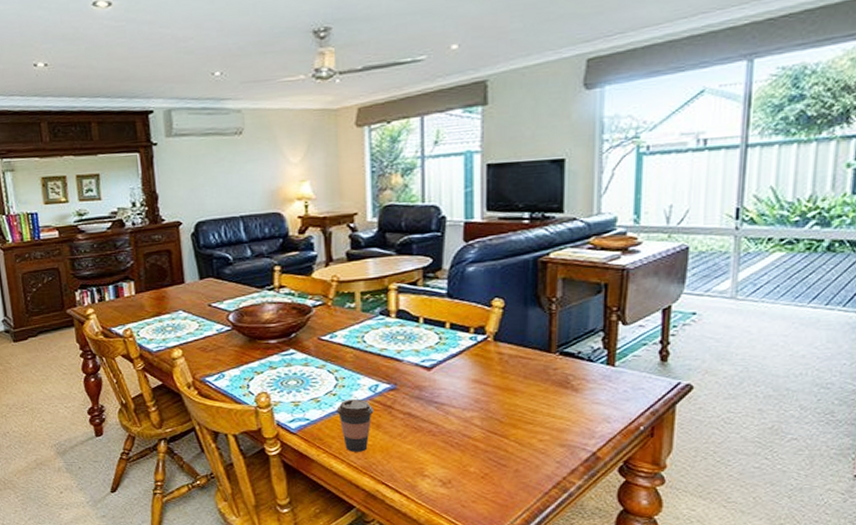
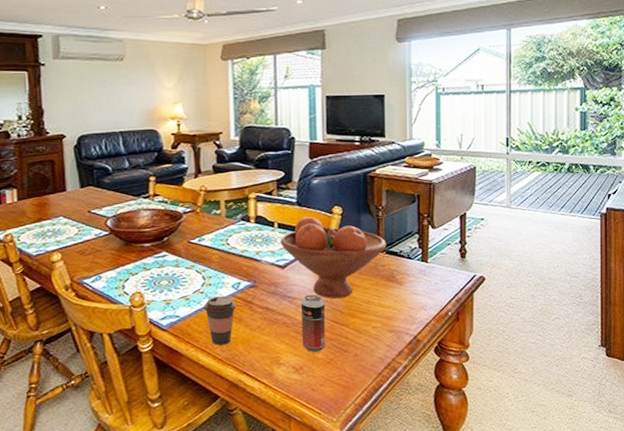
fruit bowl: none [426,310,561,405] -> present [280,216,387,299]
beverage can: none [451,400,480,466] -> present [302,294,326,353]

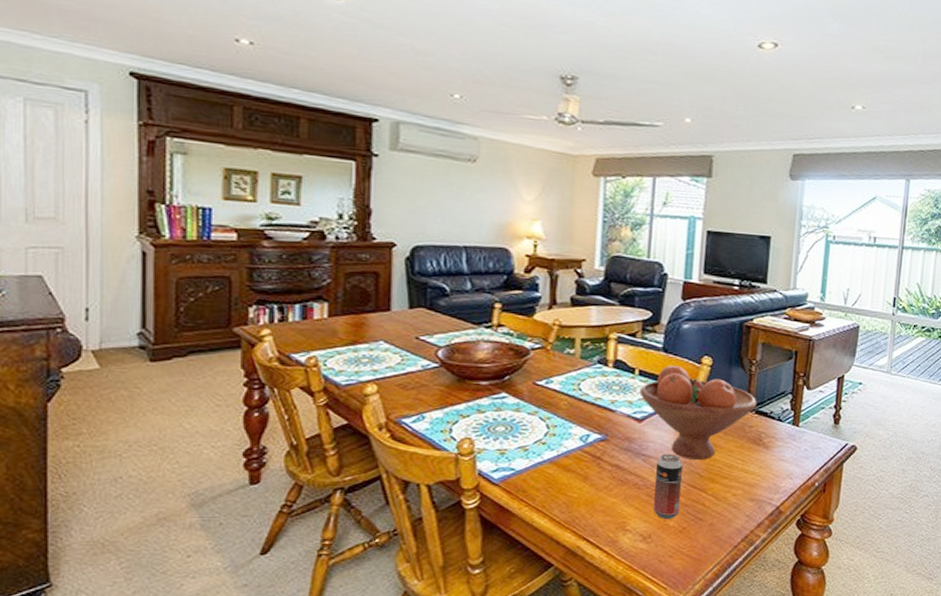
coffee cup: present [204,295,236,345] -> none [544,448,583,505]

